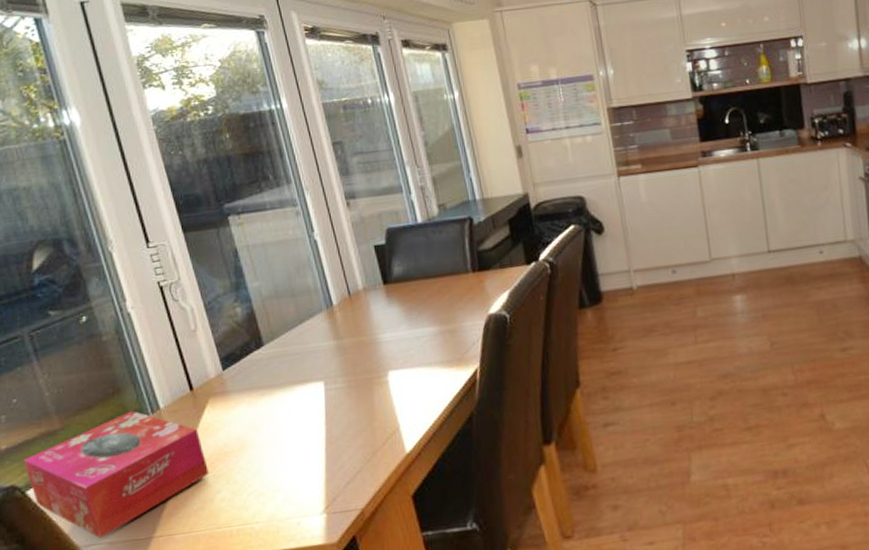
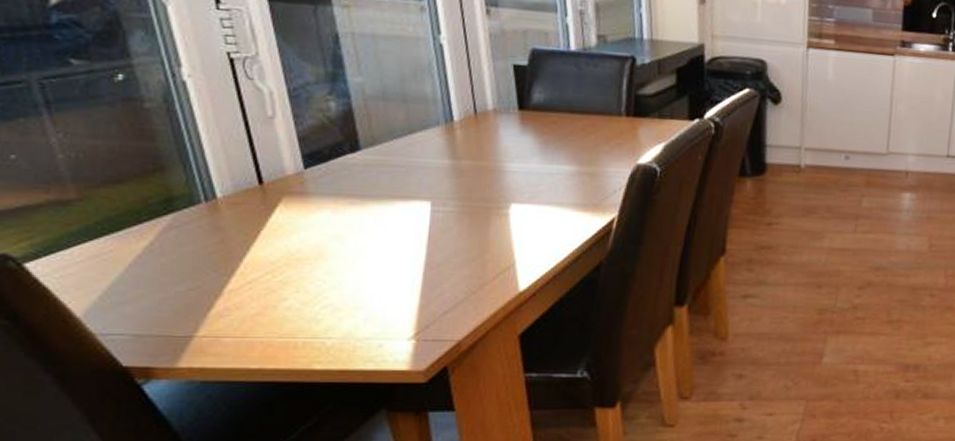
tissue box: present [24,411,210,539] -> none [22,194,275,329]

